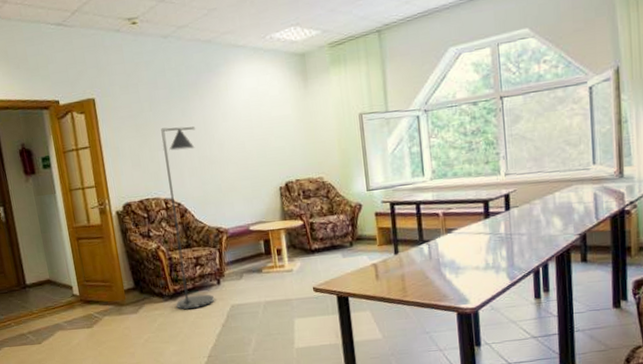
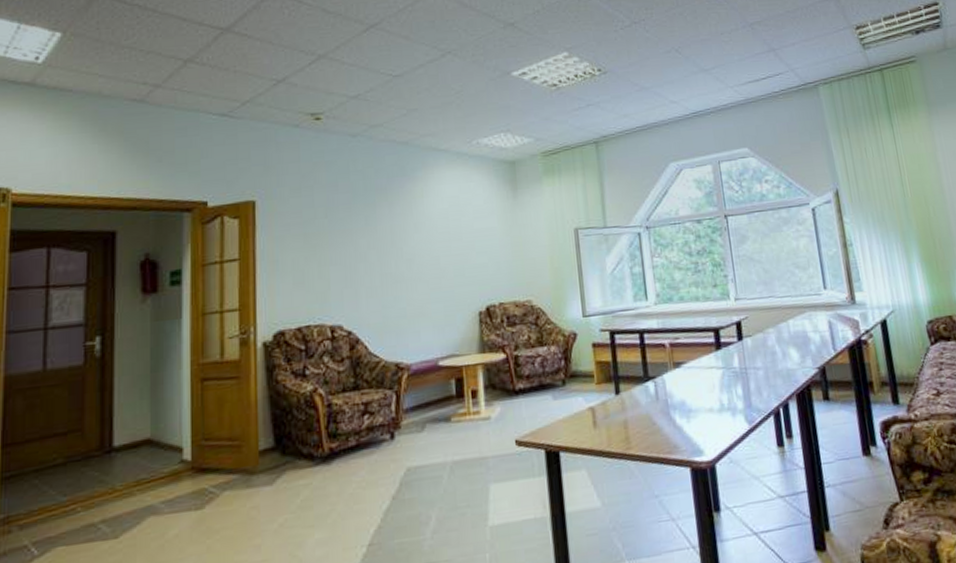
floor lamp: present [161,126,214,310] -> none [330,237,384,477]

